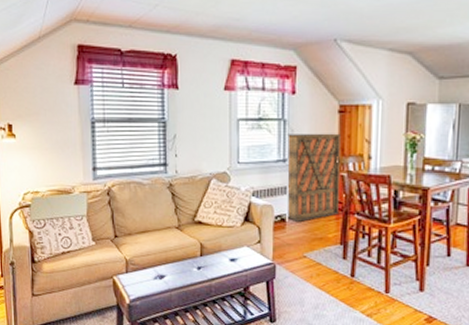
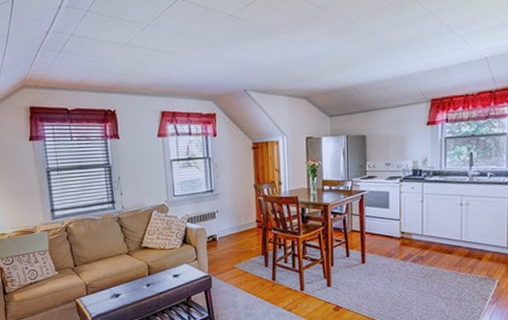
storage cabinet: present [286,133,340,222] -> none [213,165,259,240]

